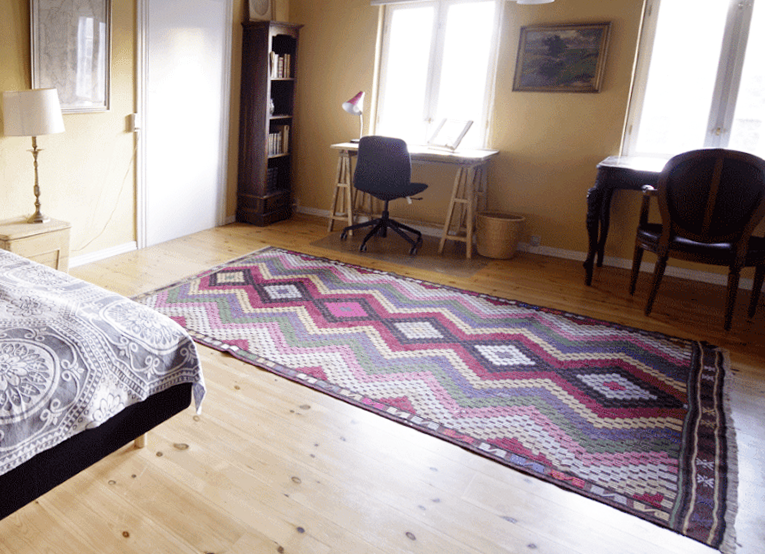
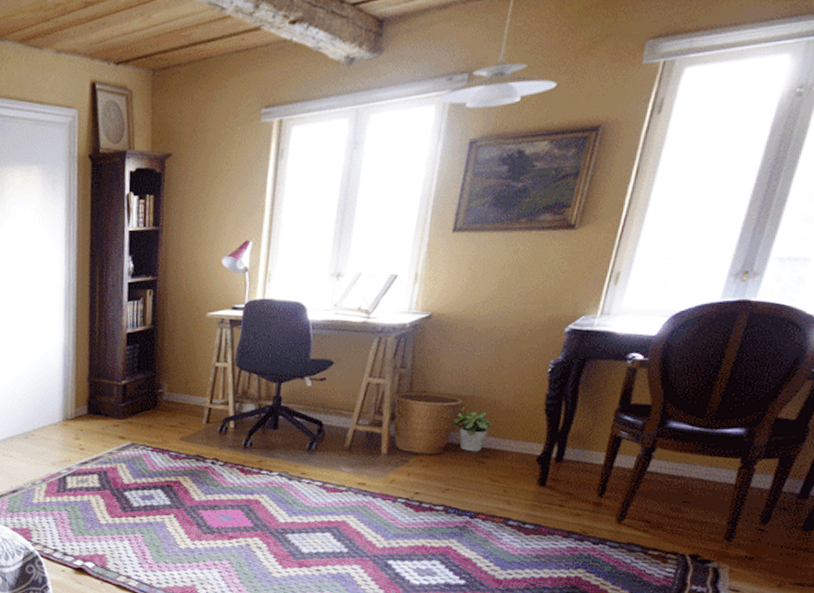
potted plant: none [519,223,549,258] -> present [452,408,493,452]

